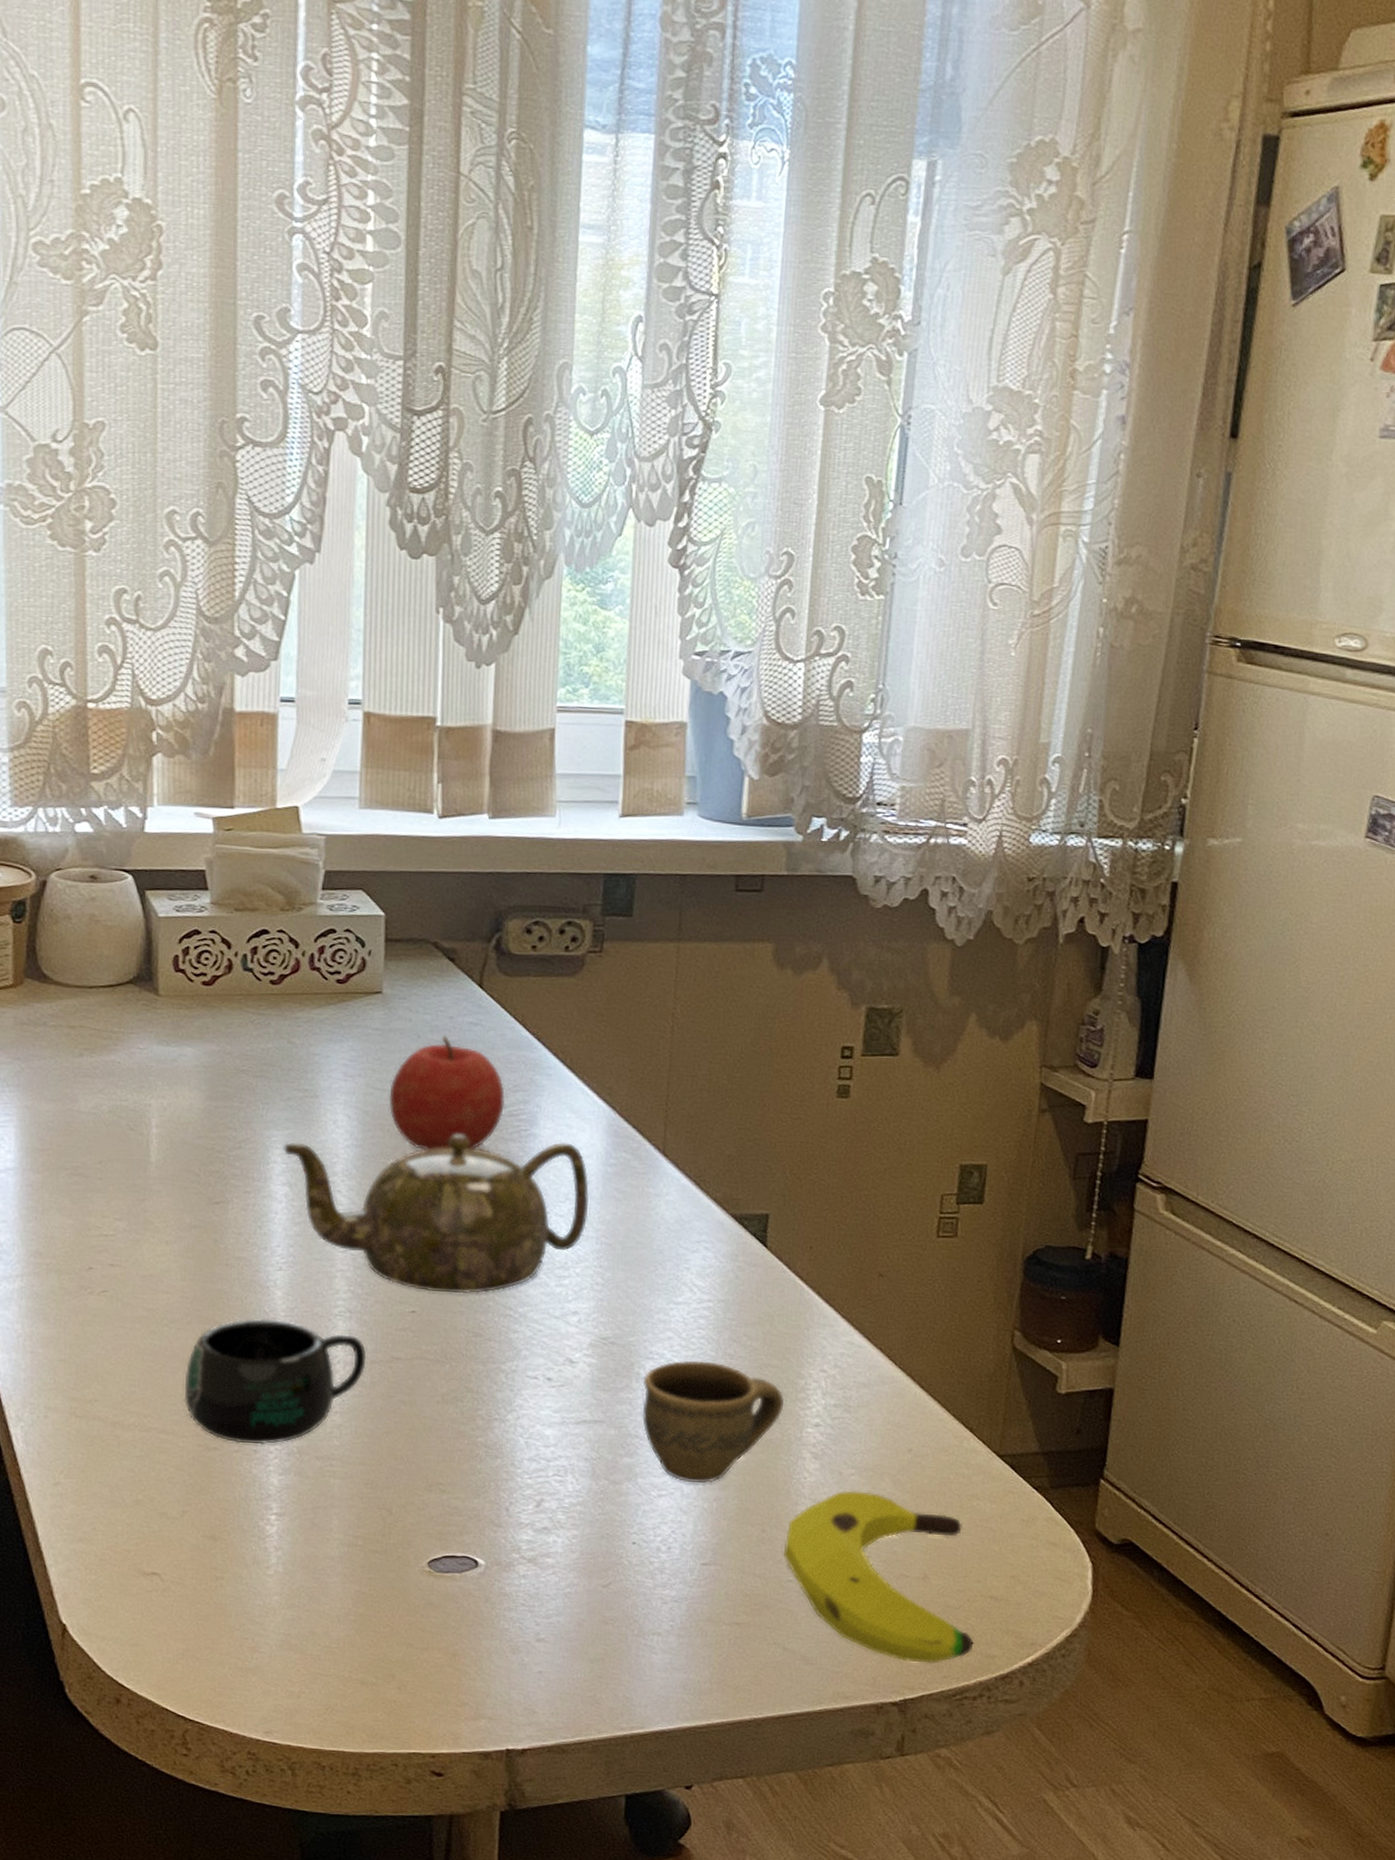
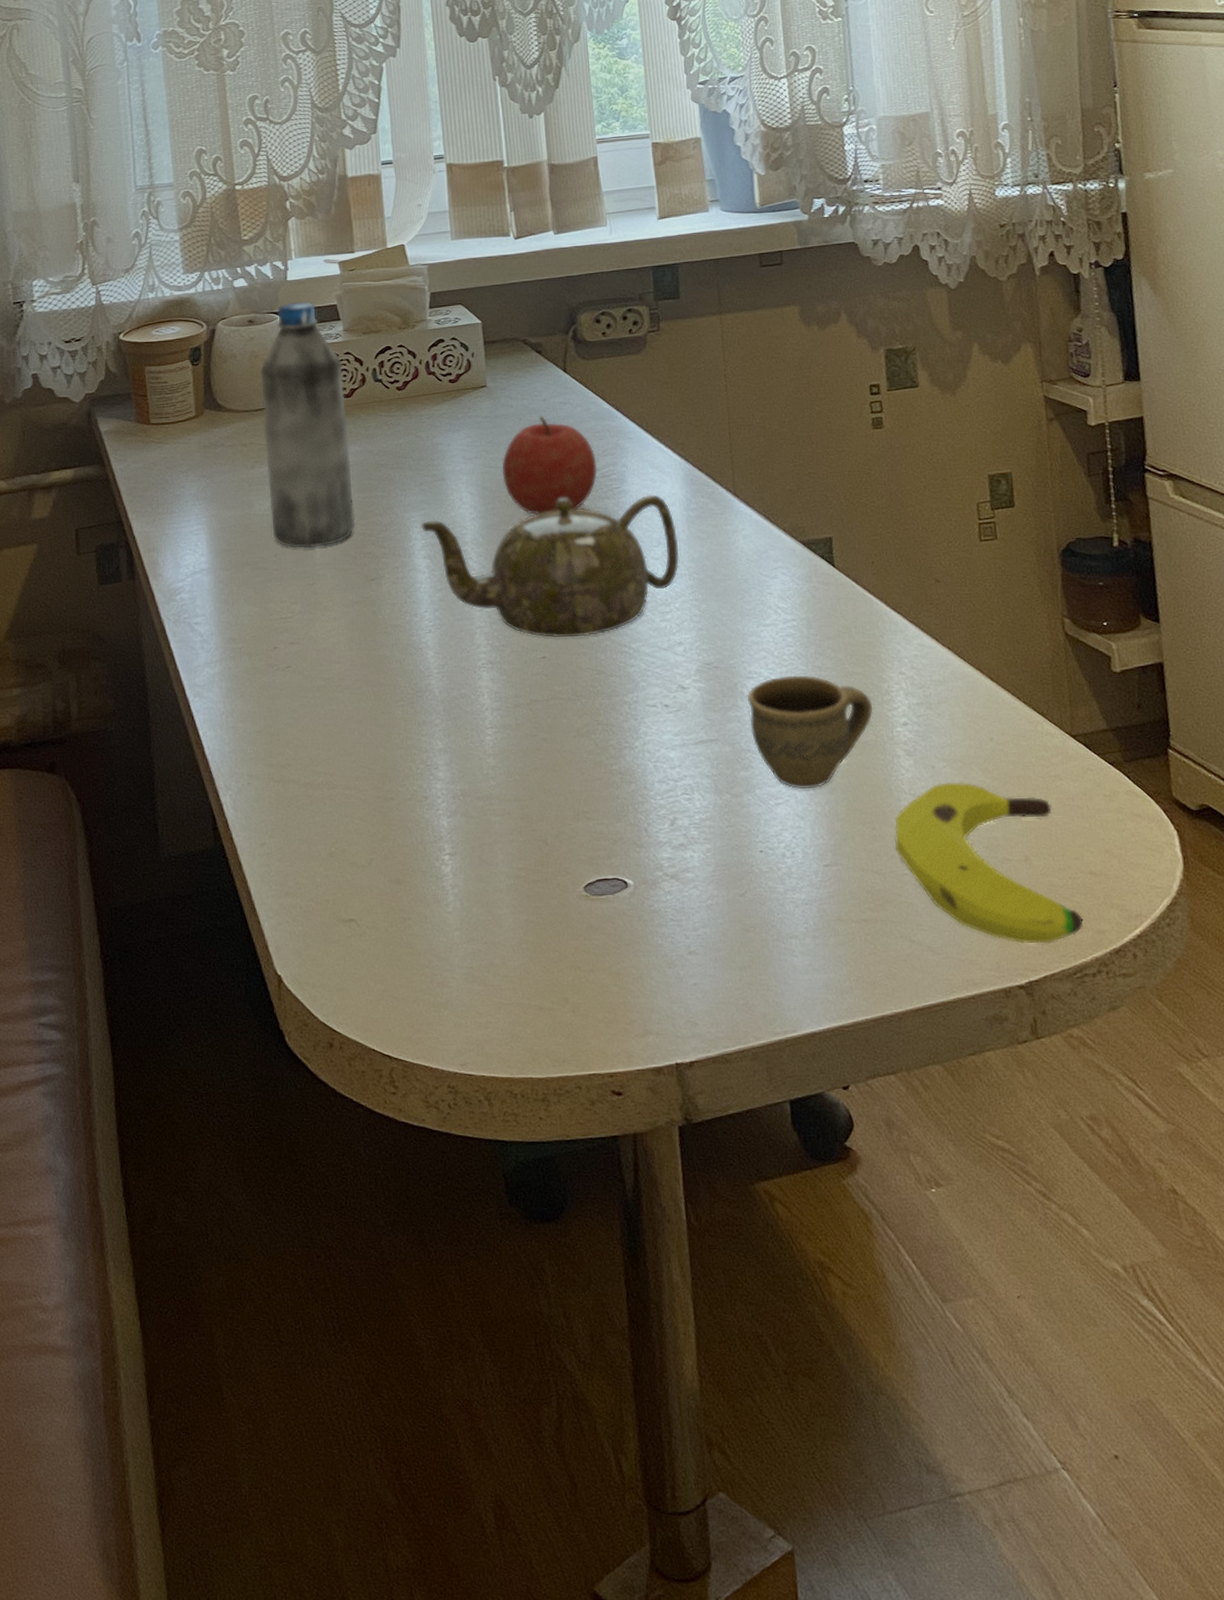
water bottle: none [98,860,205,1159] -> present [260,301,356,549]
mug: present [183,1318,367,1445] -> none [360,676,510,792]

